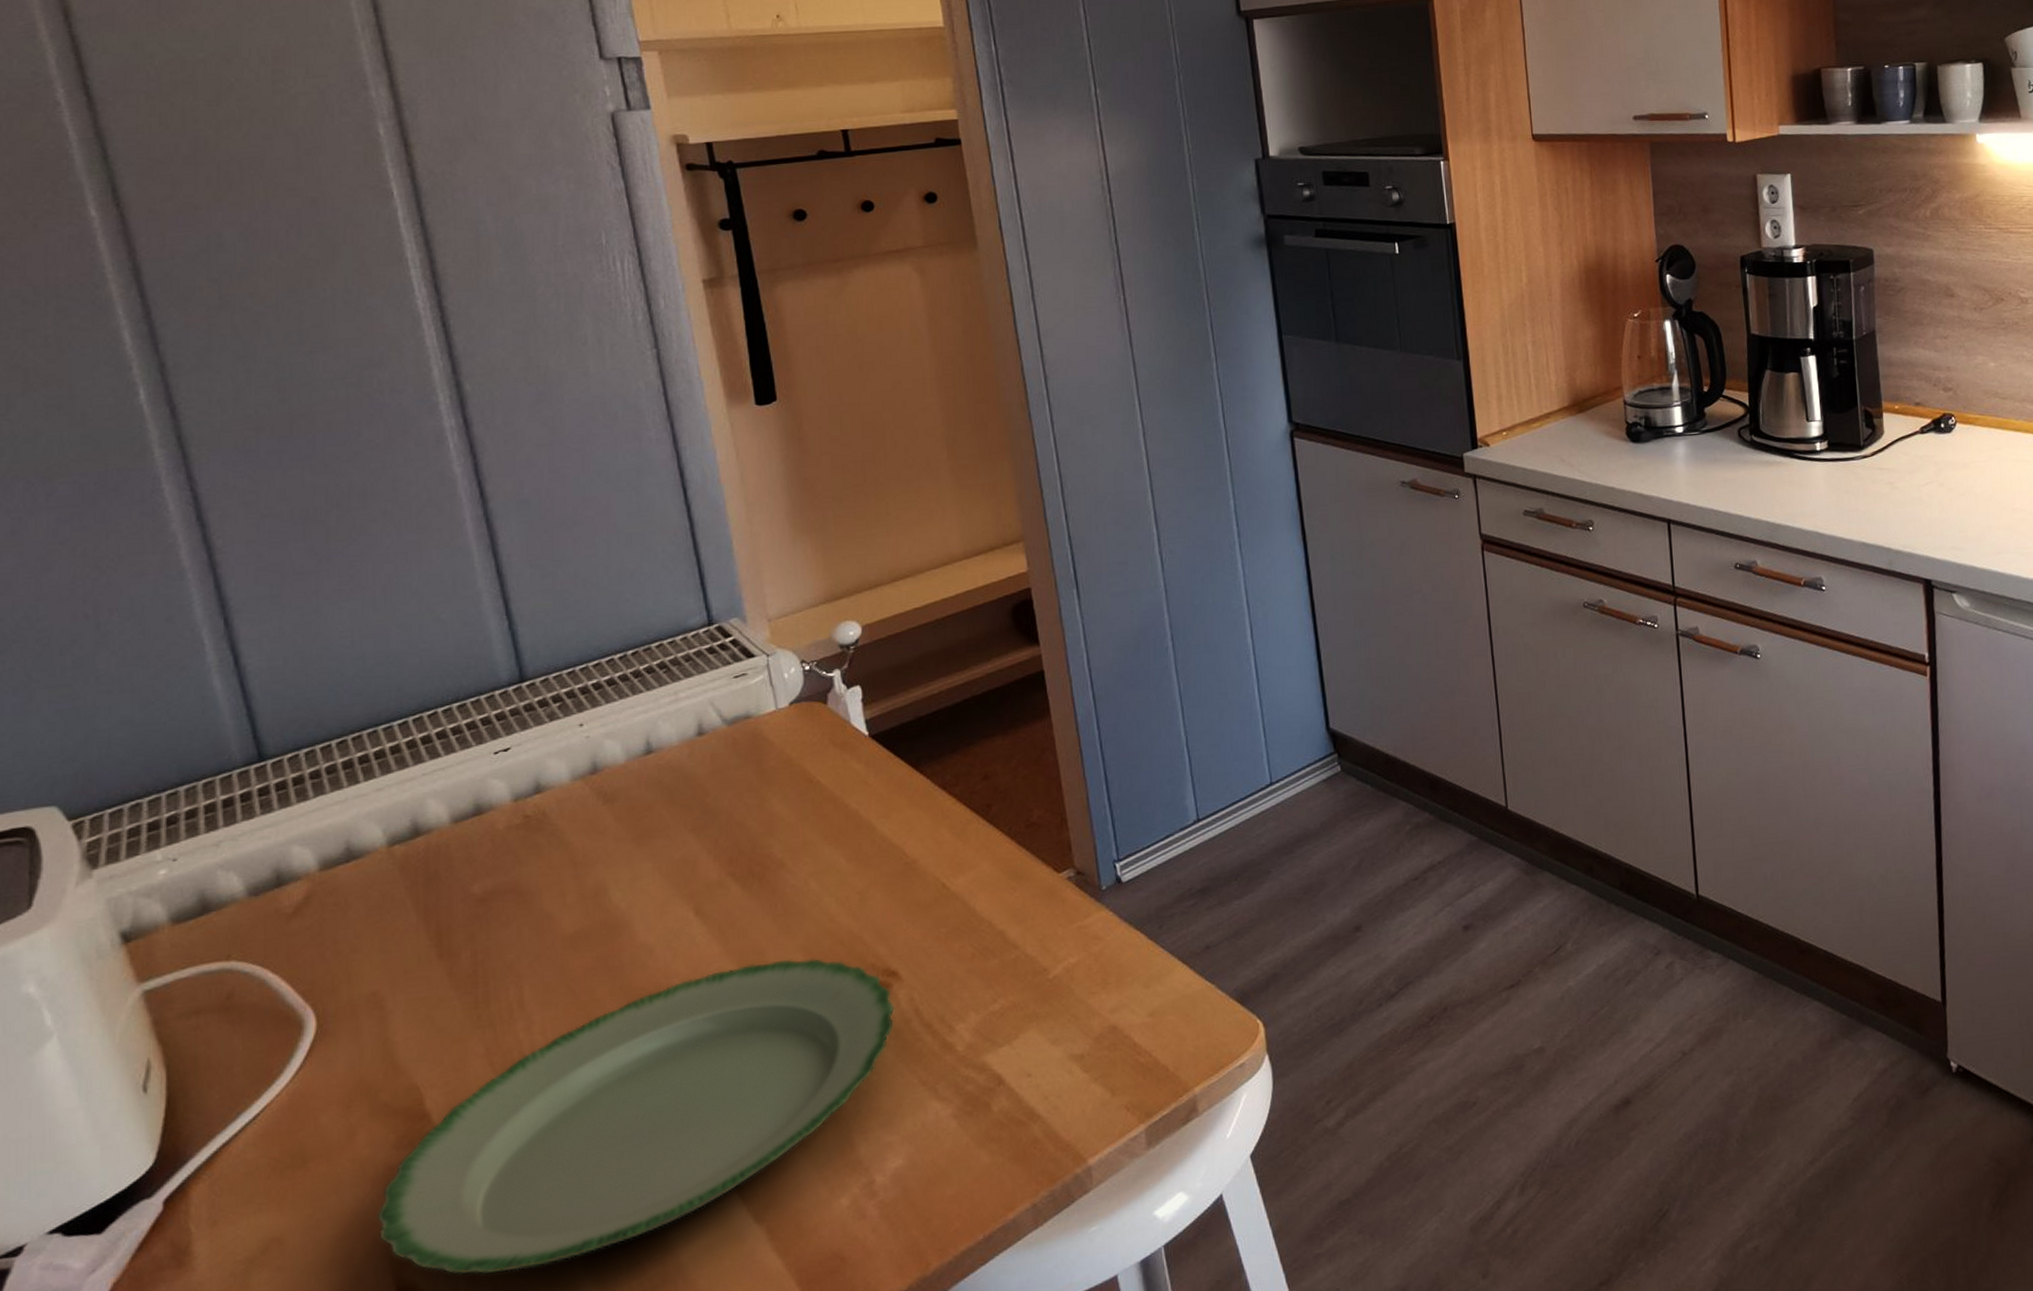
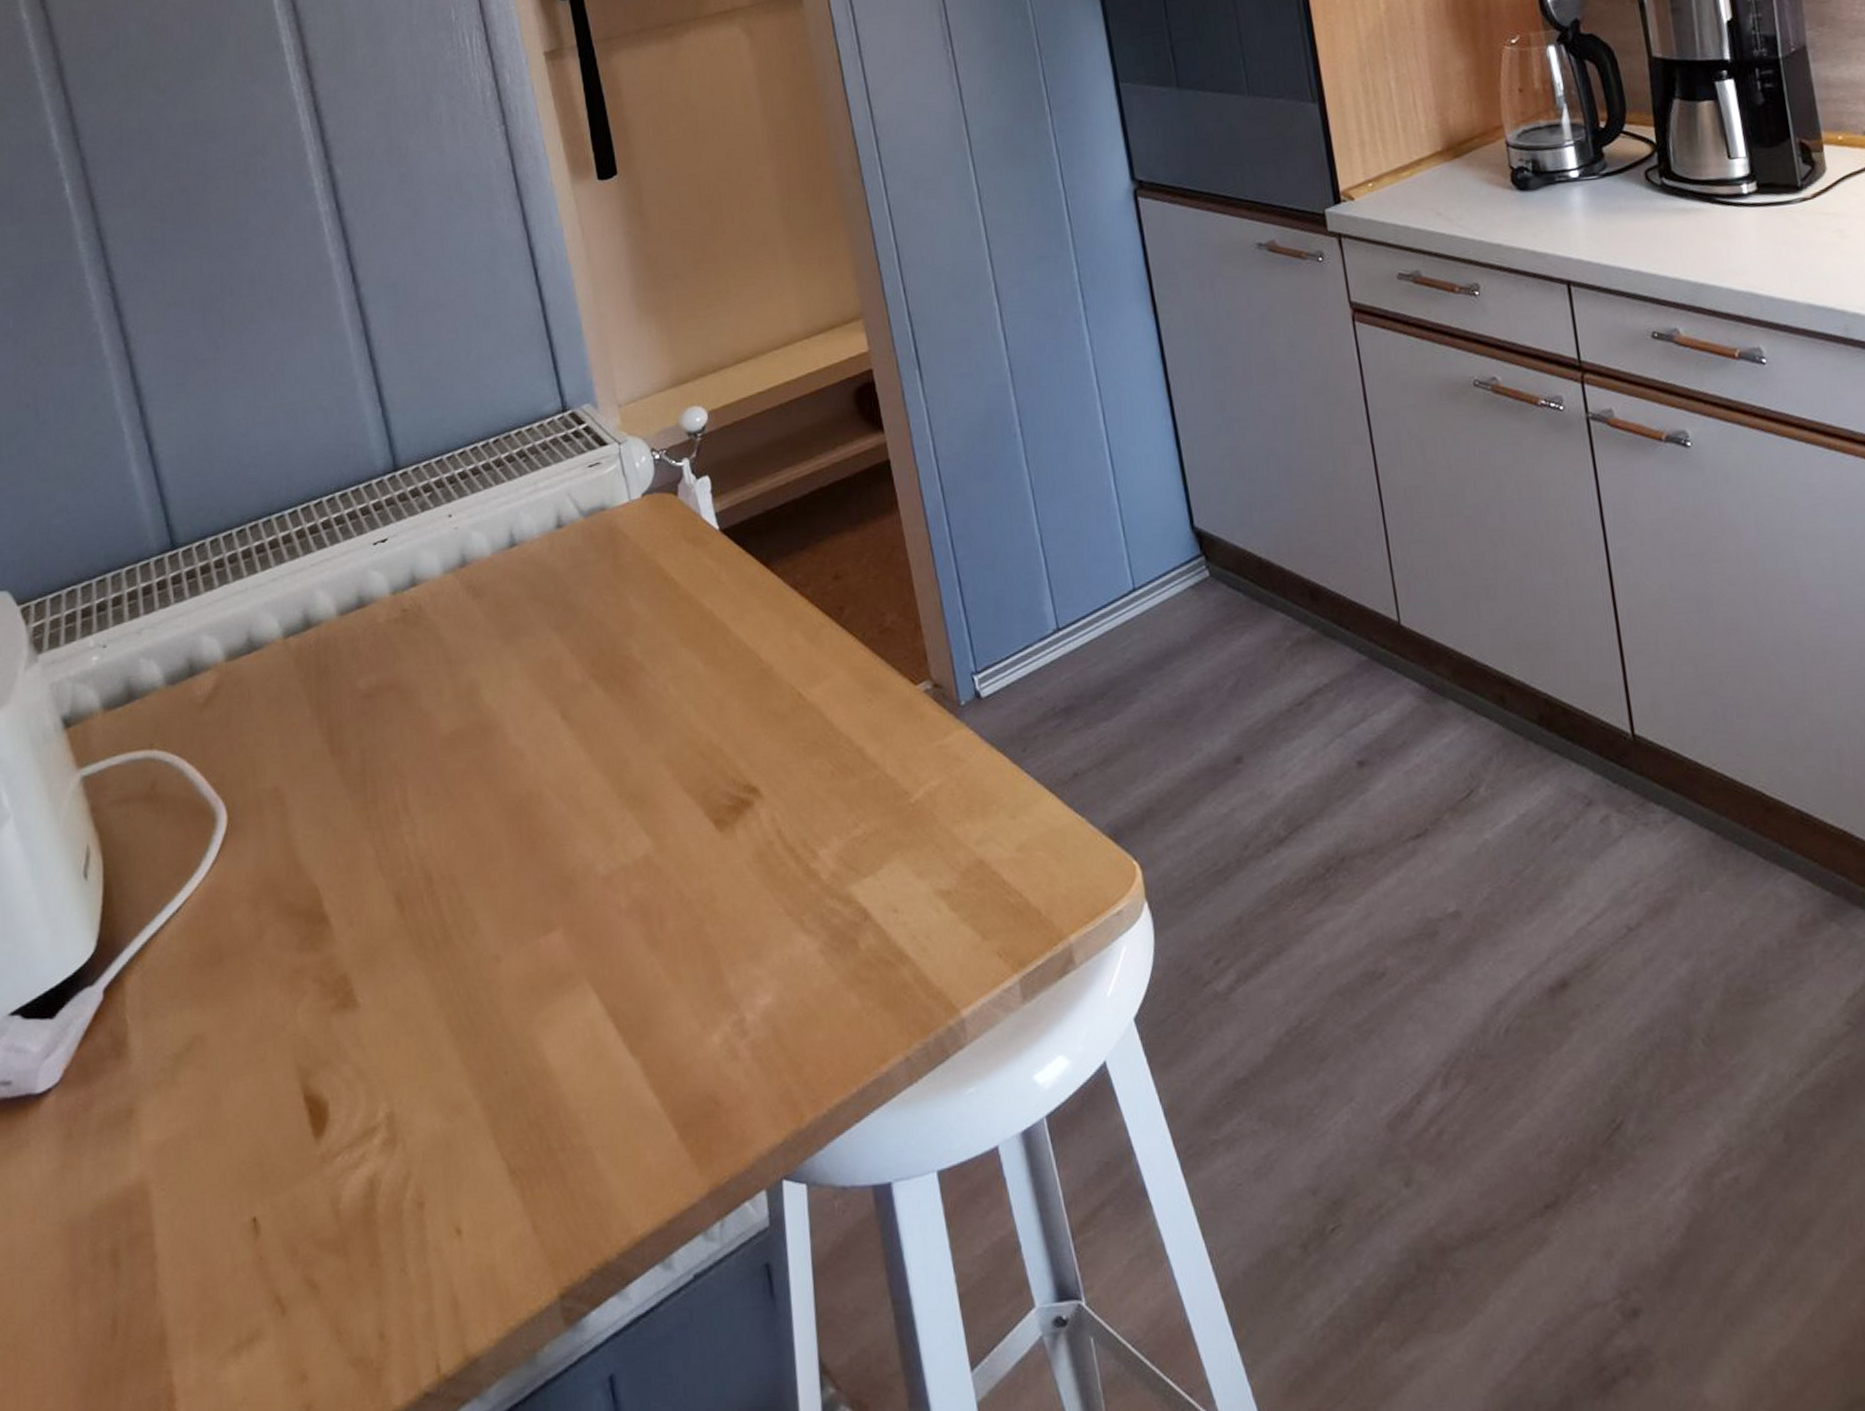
plate: present [377,958,896,1275] -> none [285,769,758,1090]

